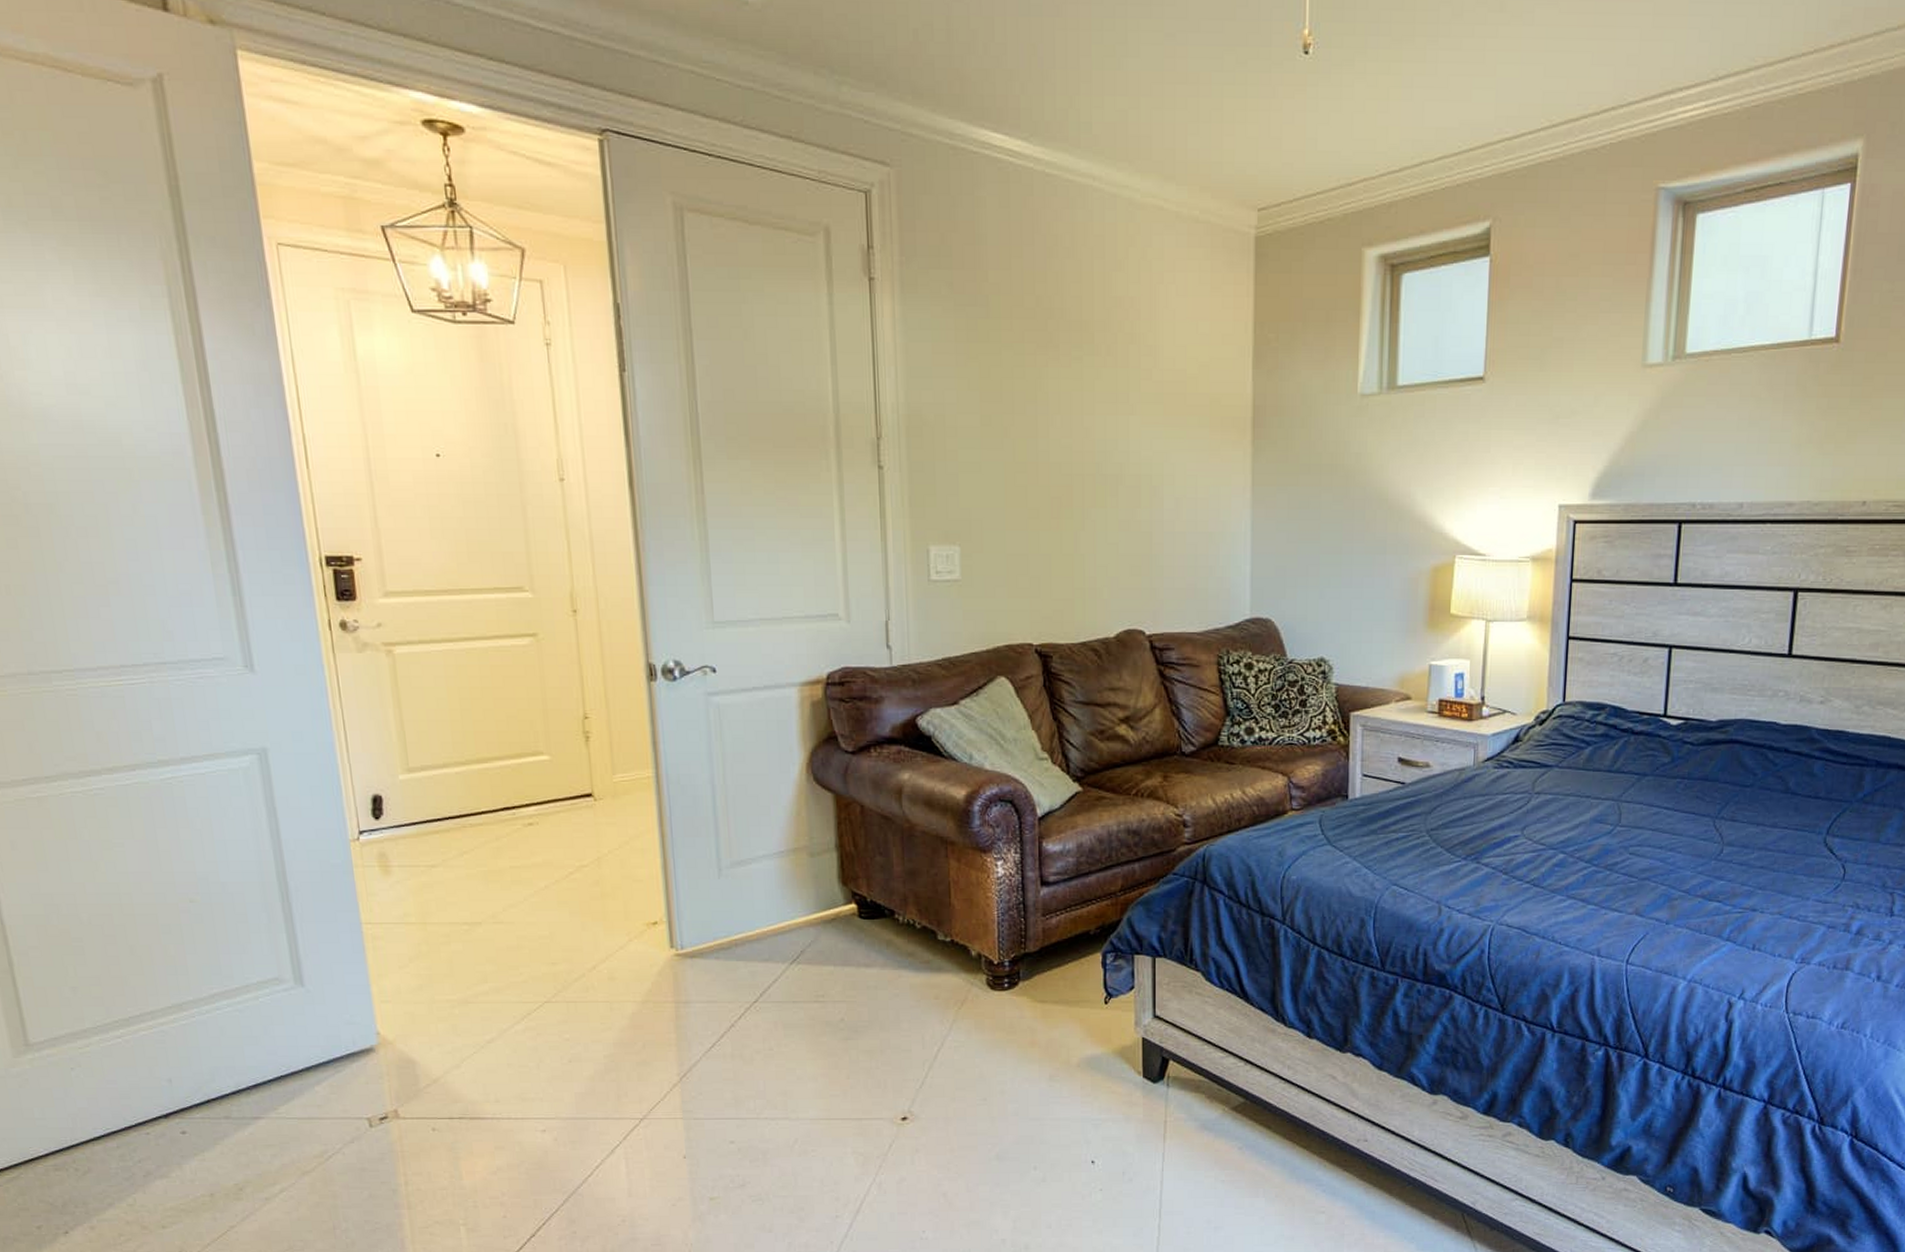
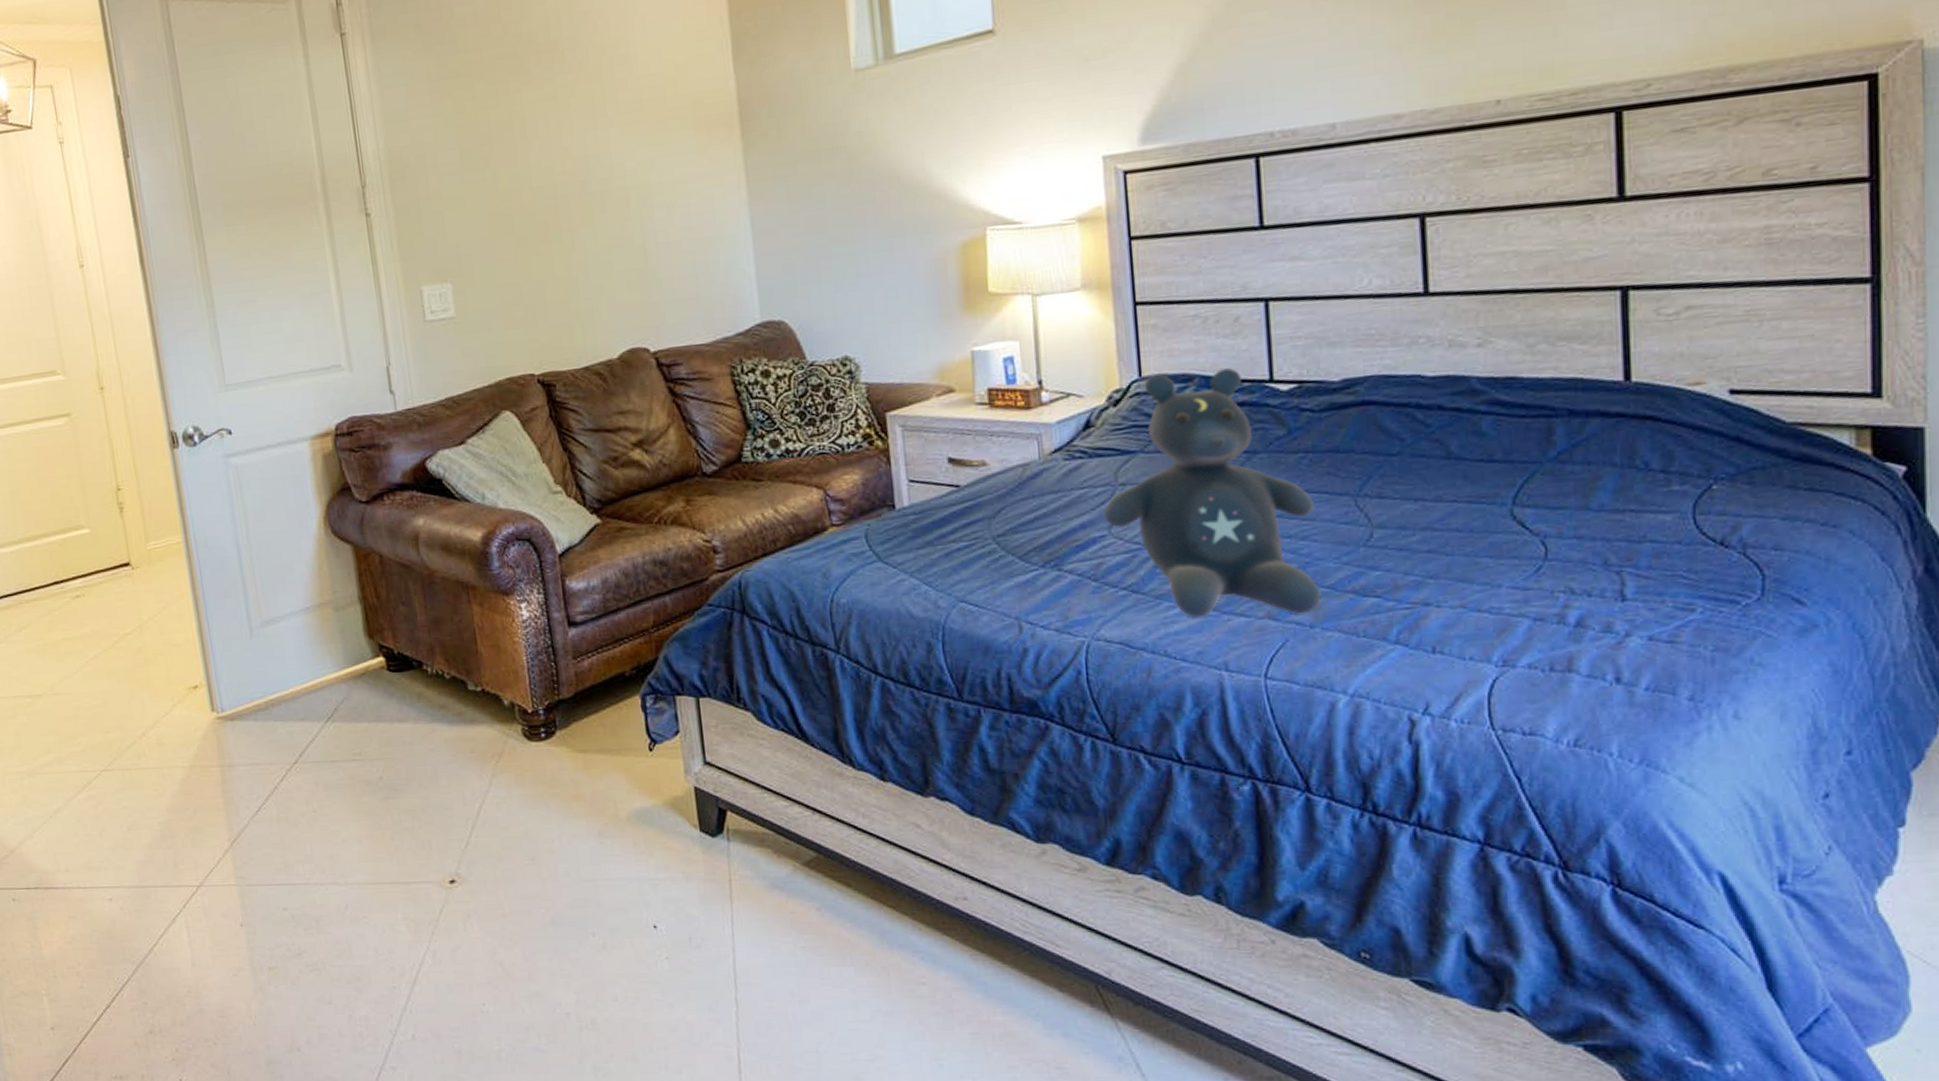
stuffed bear: none [1519,702,1683,912] -> present [1104,368,1321,618]

